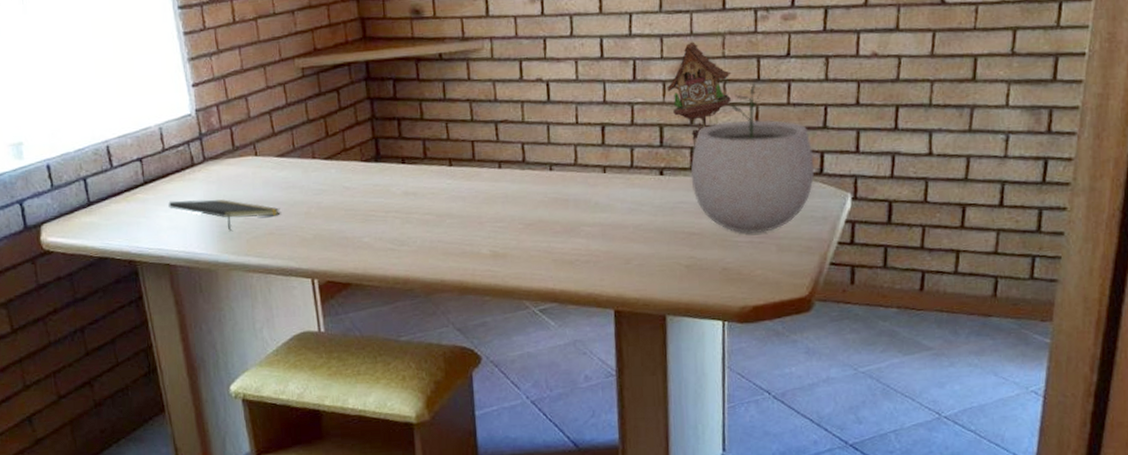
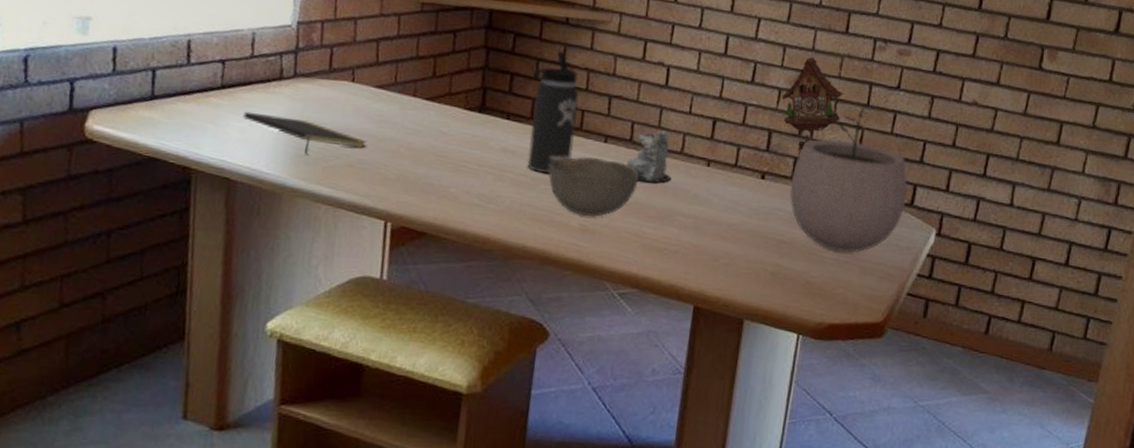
thermos bottle: none [417,87,471,208] -> present [527,51,579,173]
bowl: none [450,184,539,242] -> present [548,156,639,218]
candle: none [524,146,570,199] -> present [627,130,672,183]

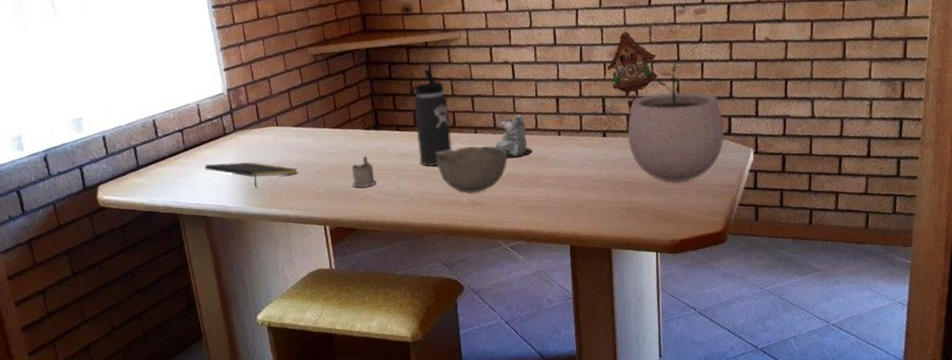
tea glass holder: none [433,143,467,183] -> present [352,156,376,188]

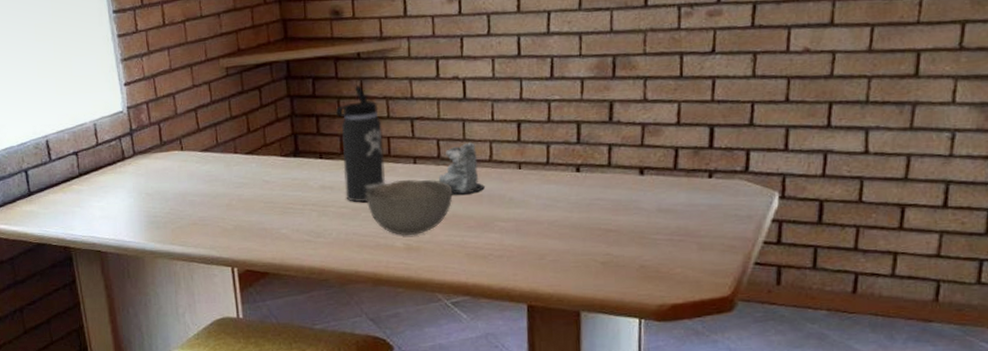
notepad: present [205,162,298,188] -> none [101,191,203,221]
tea glass holder: present [352,156,376,188] -> none [265,188,293,225]
cuckoo clock: present [606,31,657,114] -> none [584,39,653,144]
plant pot: present [627,63,724,182] -> none [608,79,740,232]

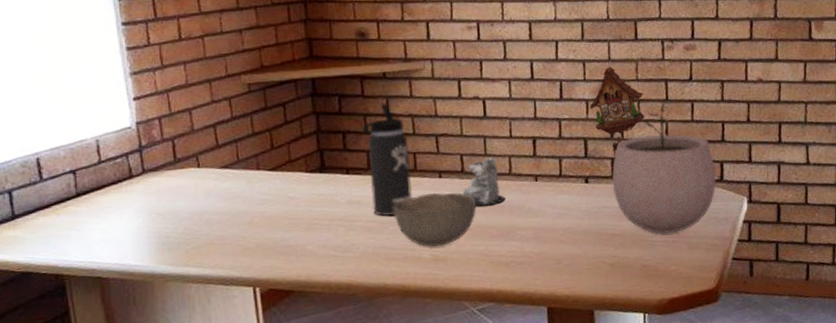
cuckoo clock: none [584,39,653,144] -> present [588,66,645,158]
plant pot: none [608,79,740,232] -> present [612,102,716,234]

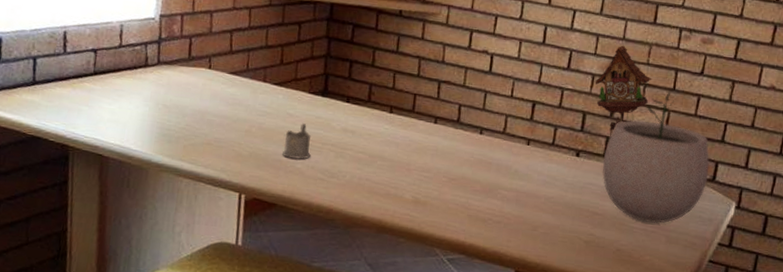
tea glass holder: none [289,204,320,242] -> present [281,123,312,160]
thermos bottle: present [362,103,413,216] -> none [365,40,411,151]
bowl: present [393,193,477,247] -> none [384,135,466,191]
candle: present [463,157,506,206] -> none [455,112,495,160]

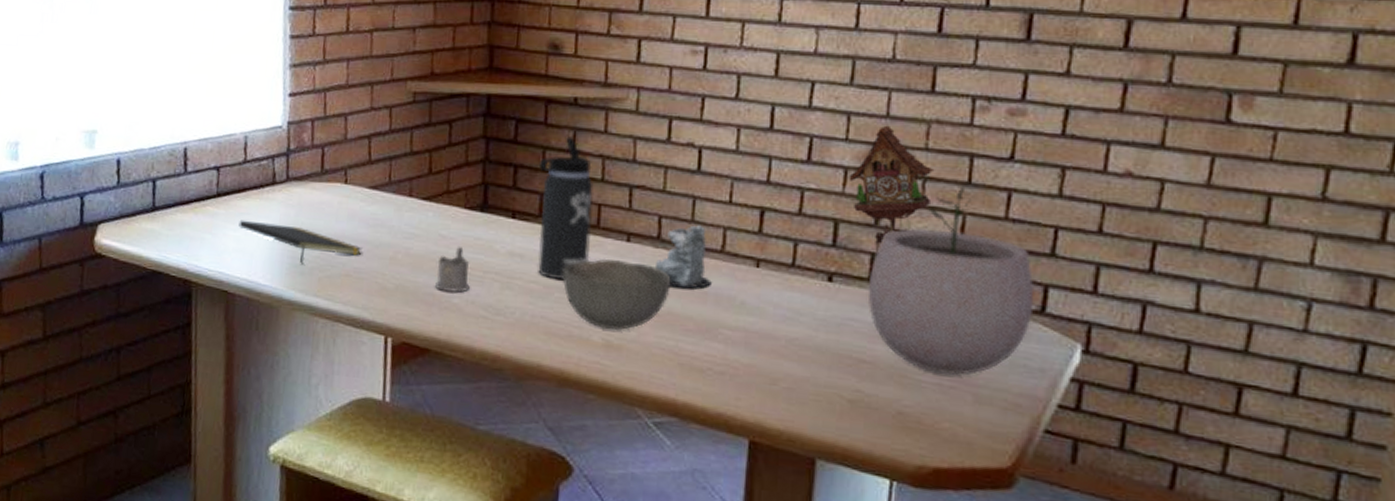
notepad: none [113,95,223,134] -> present [239,219,363,264]
thermos bottle: none [365,40,411,151] -> present [538,136,594,279]
bowl: none [384,135,466,191] -> present [562,258,671,331]
candle: none [455,112,495,160] -> present [656,225,712,288]

